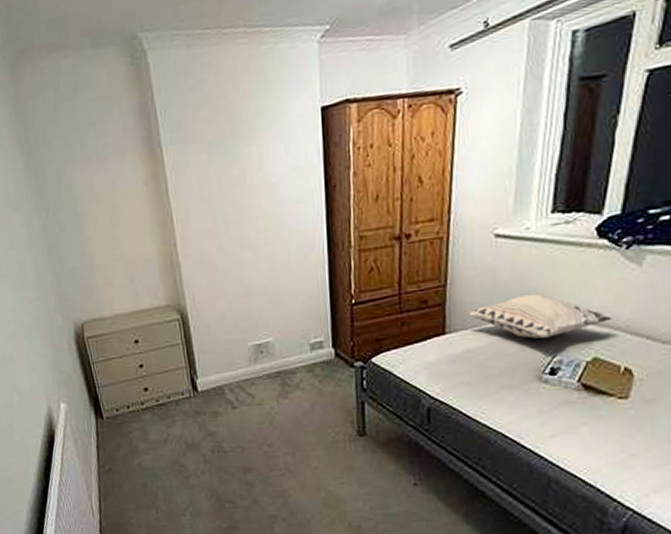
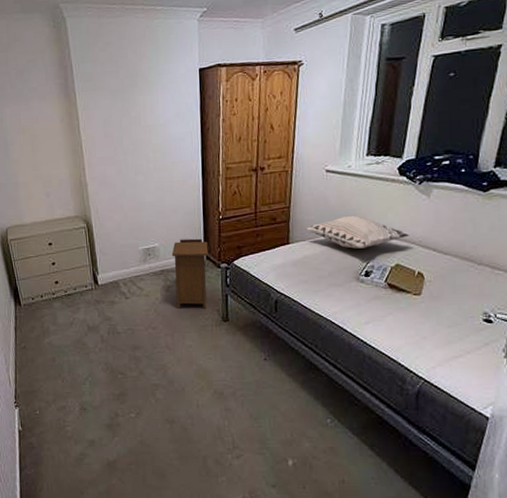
nightstand: none [289,329,339,420] -> present [171,238,209,309]

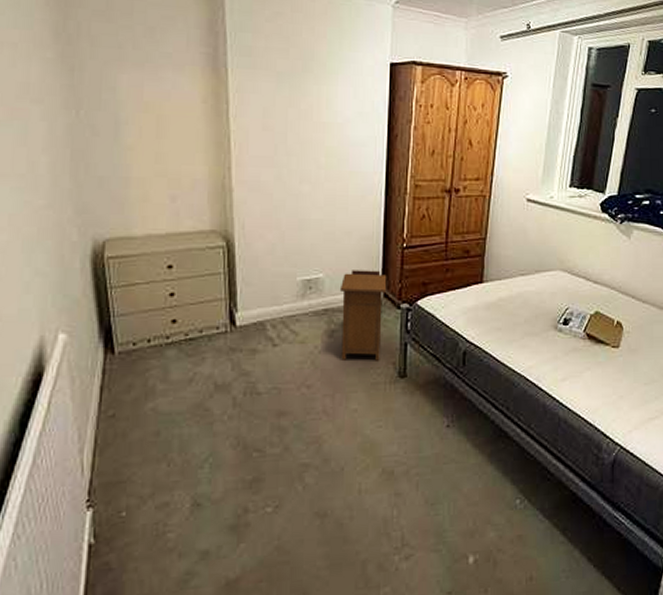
decorative pillow: present [305,215,409,249] -> none [501,253,609,292]

